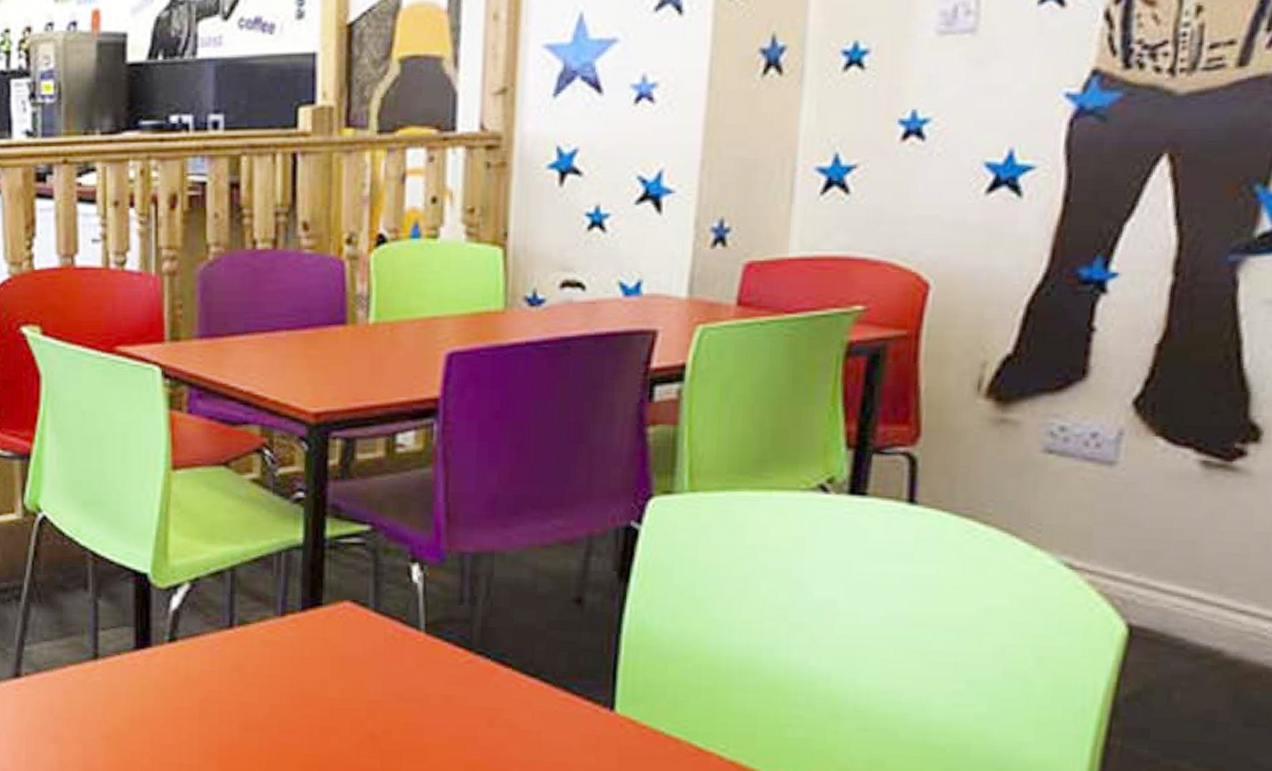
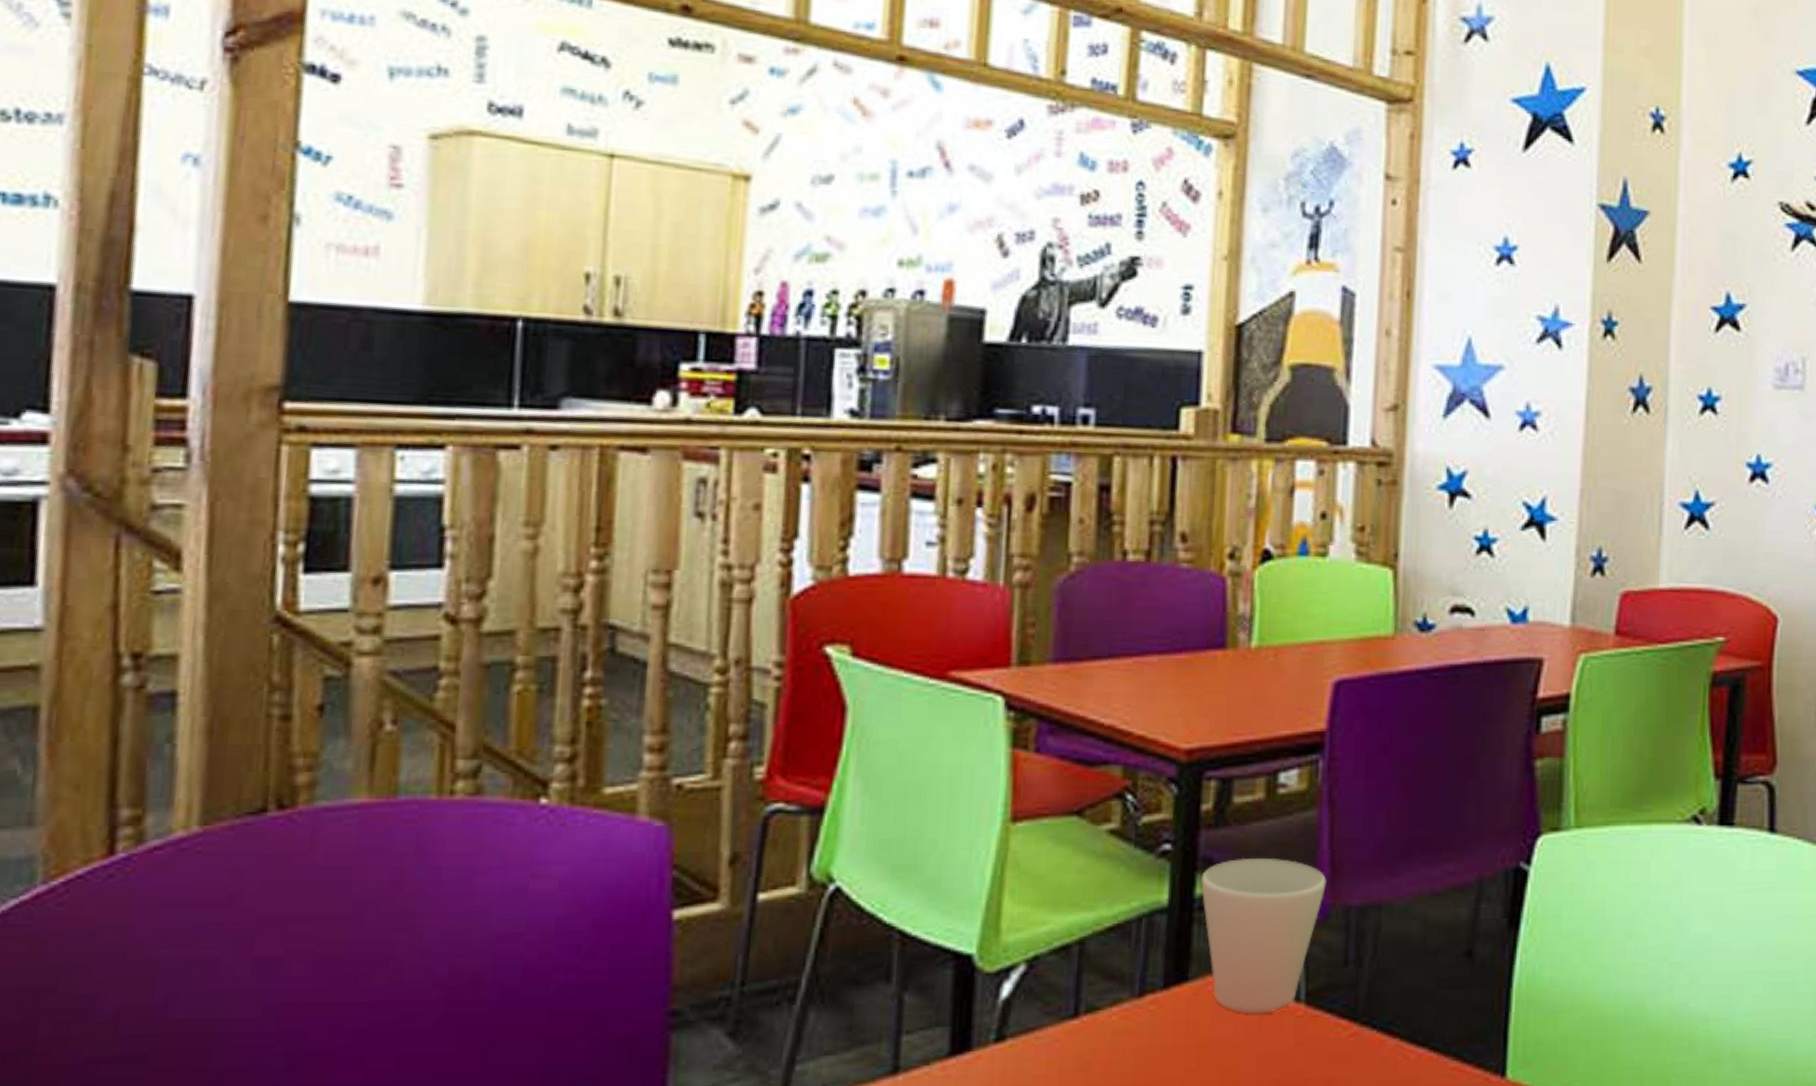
cup: none [330,507,442,638] -> present [1201,859,1327,1014]

